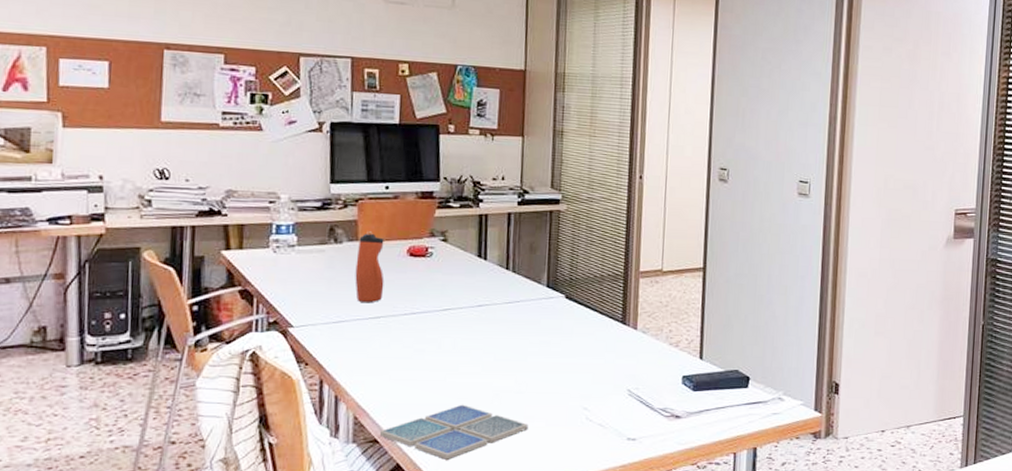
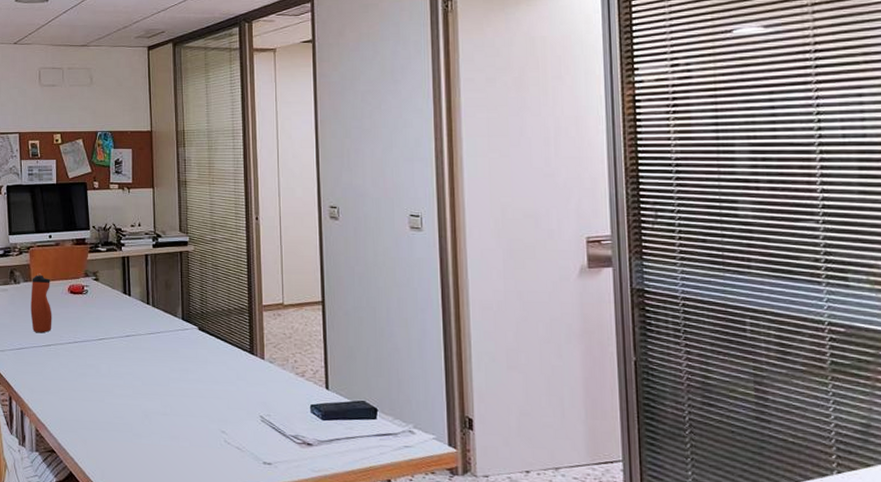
drink coaster: present [379,404,529,460] -> none [55,422,175,471]

